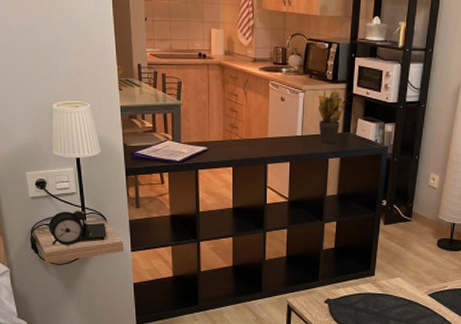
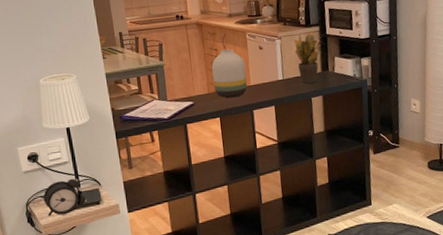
vase: none [230,96,265,148] -> present [212,48,248,98]

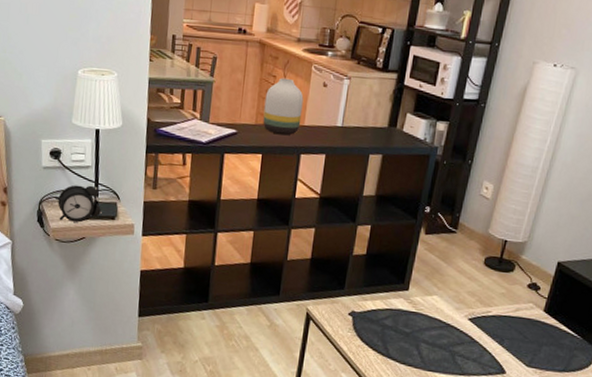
potted plant: present [294,31,321,84] -> none [362,77,396,138]

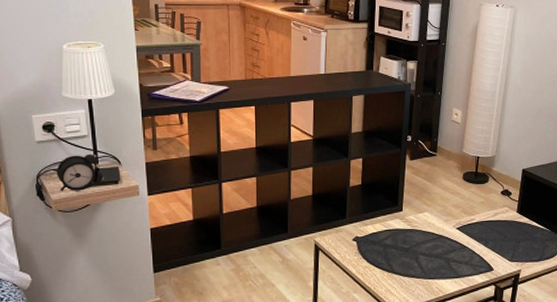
vase: present [262,78,304,136] -> none [251,35,287,87]

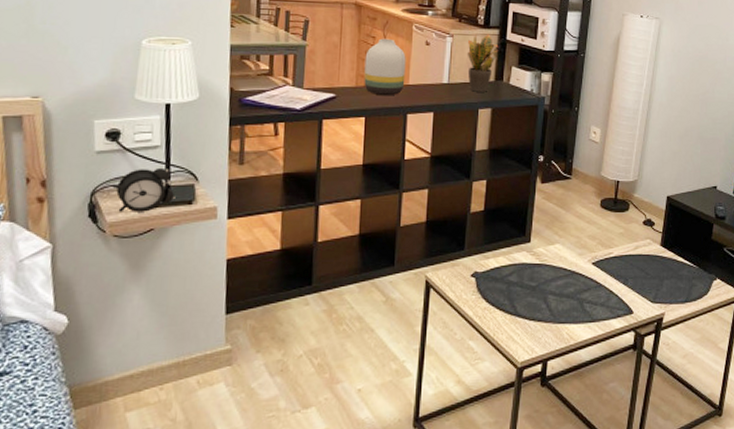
vase: none [251,35,287,87] -> present [364,38,406,96]
potted plant: none [341,28,368,81] -> present [468,33,499,92]

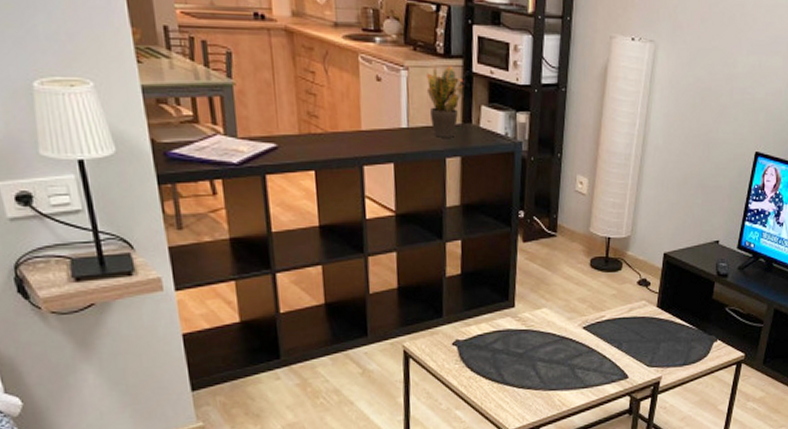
alarm clock: present [112,167,176,212] -> none [36,235,112,287]
vase: present [364,38,406,96] -> none [305,73,357,145]

